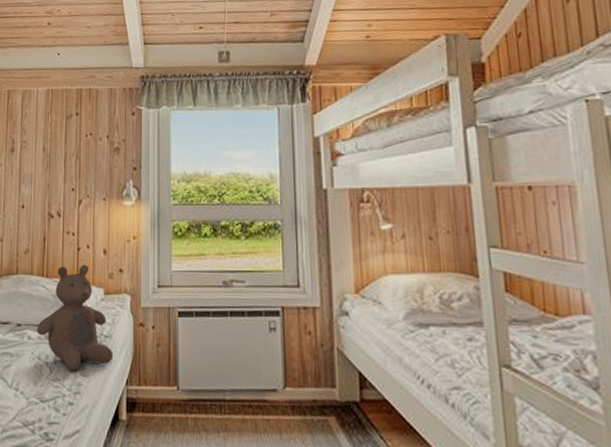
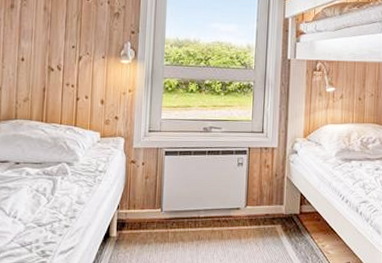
bear: present [37,264,114,372] -> none [35,112,107,200]

